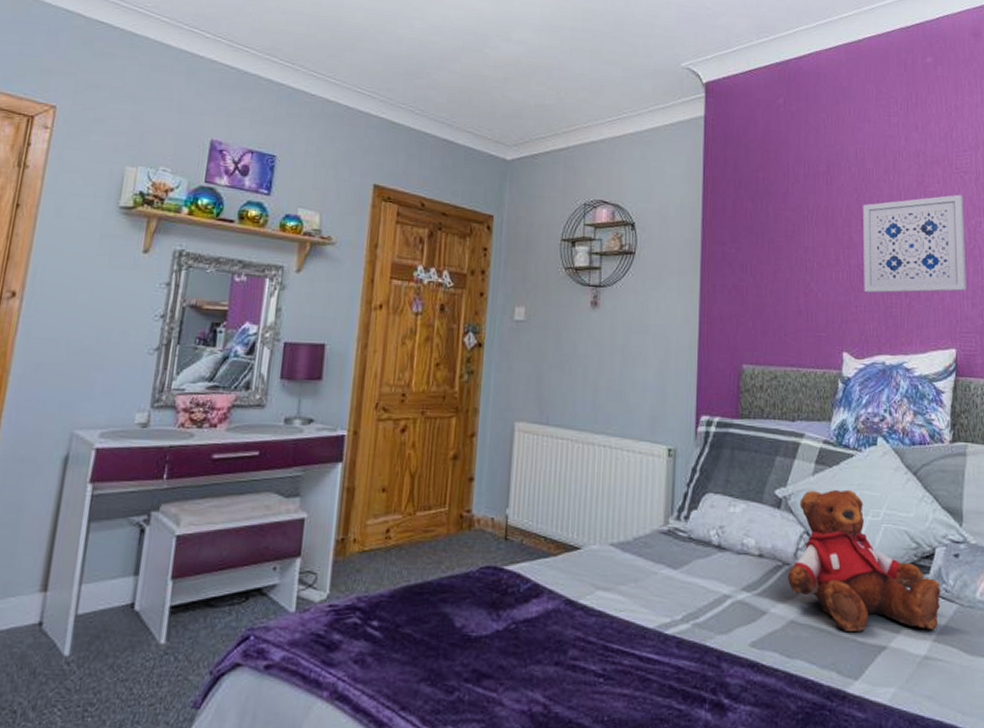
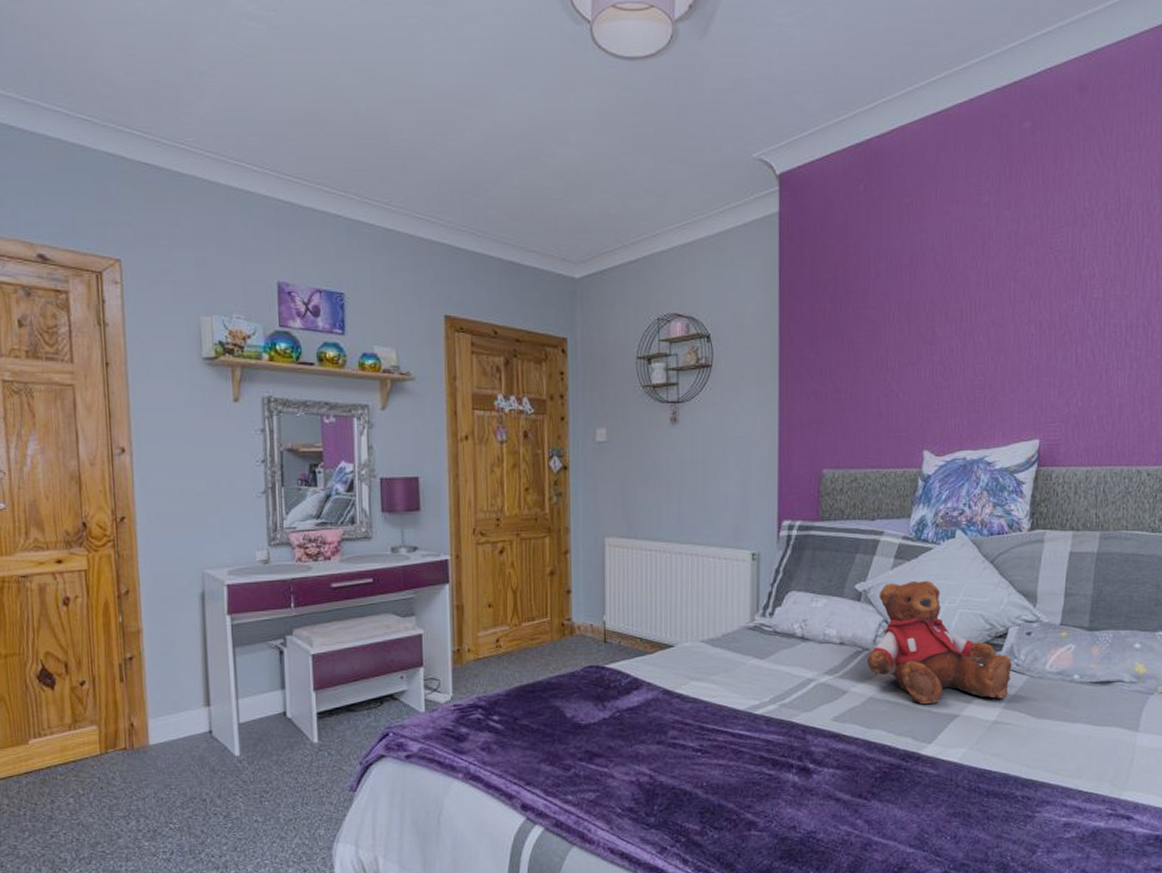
wall art: present [863,194,967,293] -> none [946,276,1057,389]

